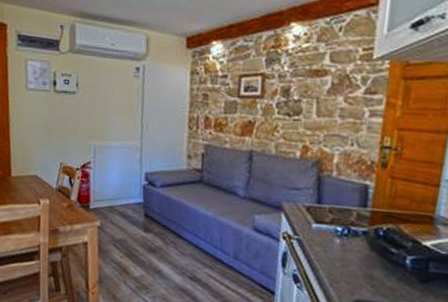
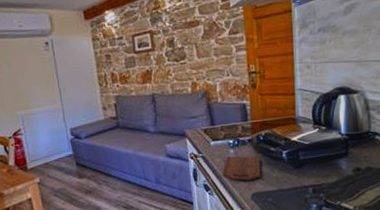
cutting board: none [320,246,374,284] -> present [222,156,261,181]

